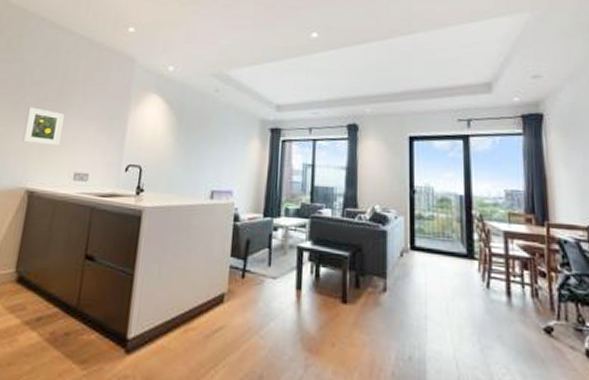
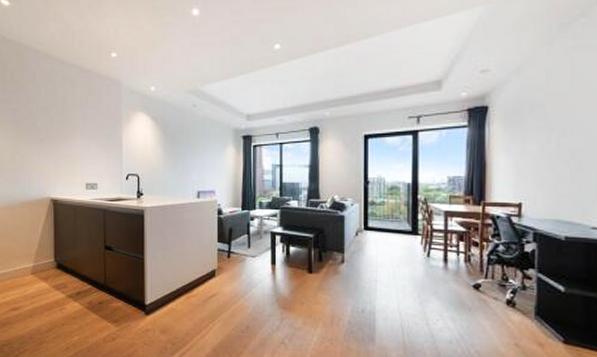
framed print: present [22,107,65,146] -> none [40,131,70,162]

